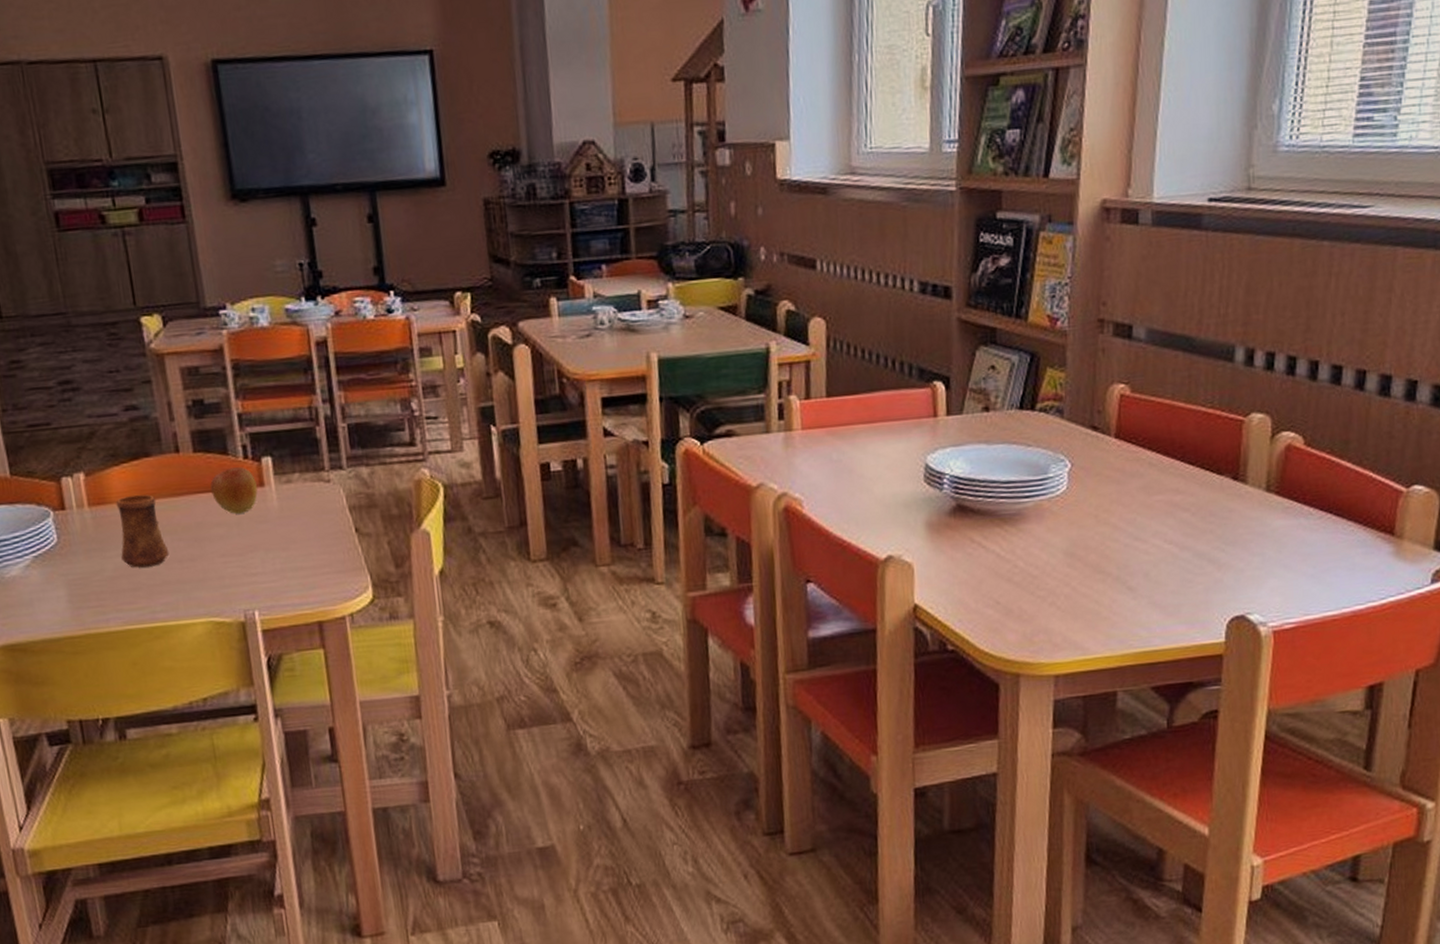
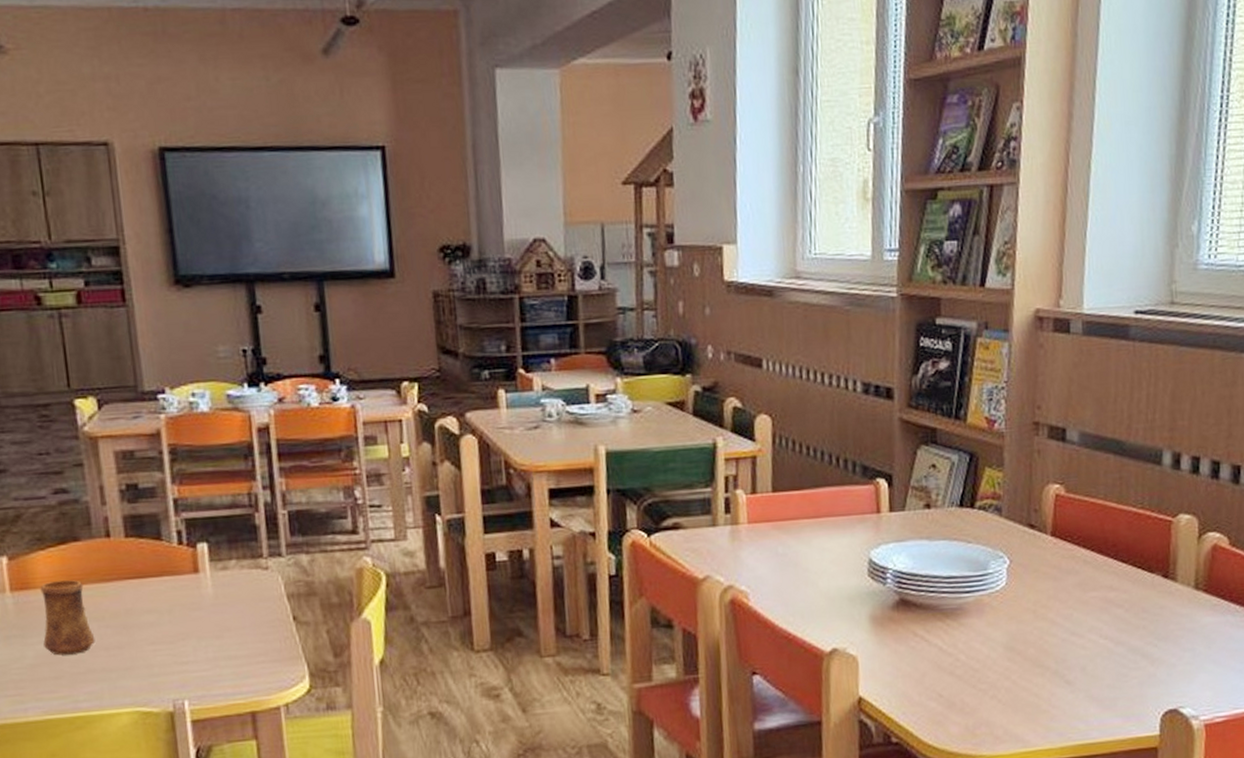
apple: present [210,467,258,514] -> none [142,553,192,601]

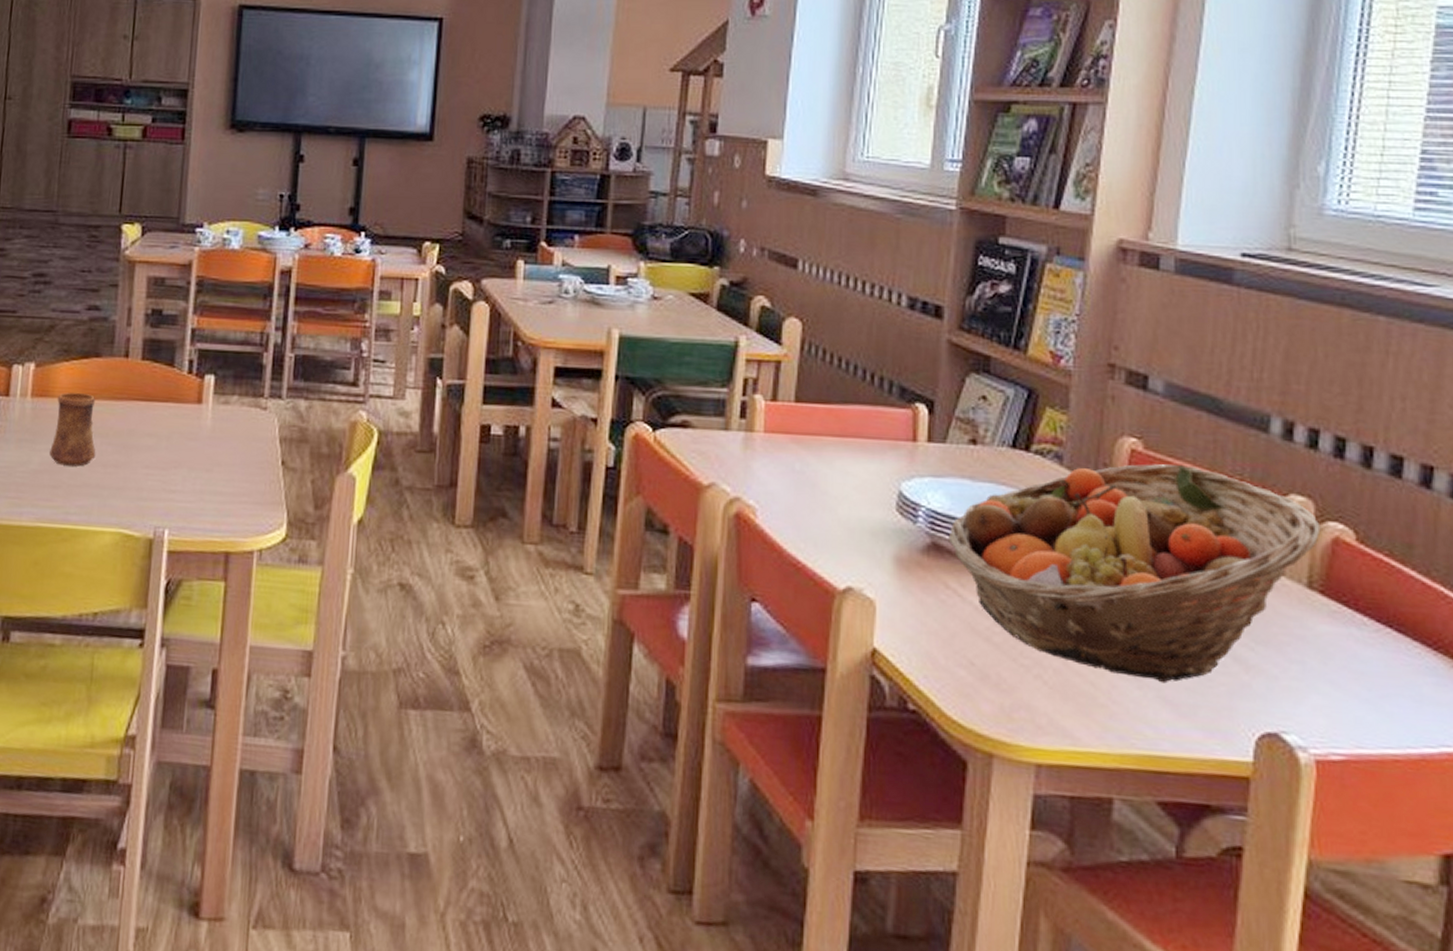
fruit basket: none [913,501,1203,685] -> present [948,464,1321,684]

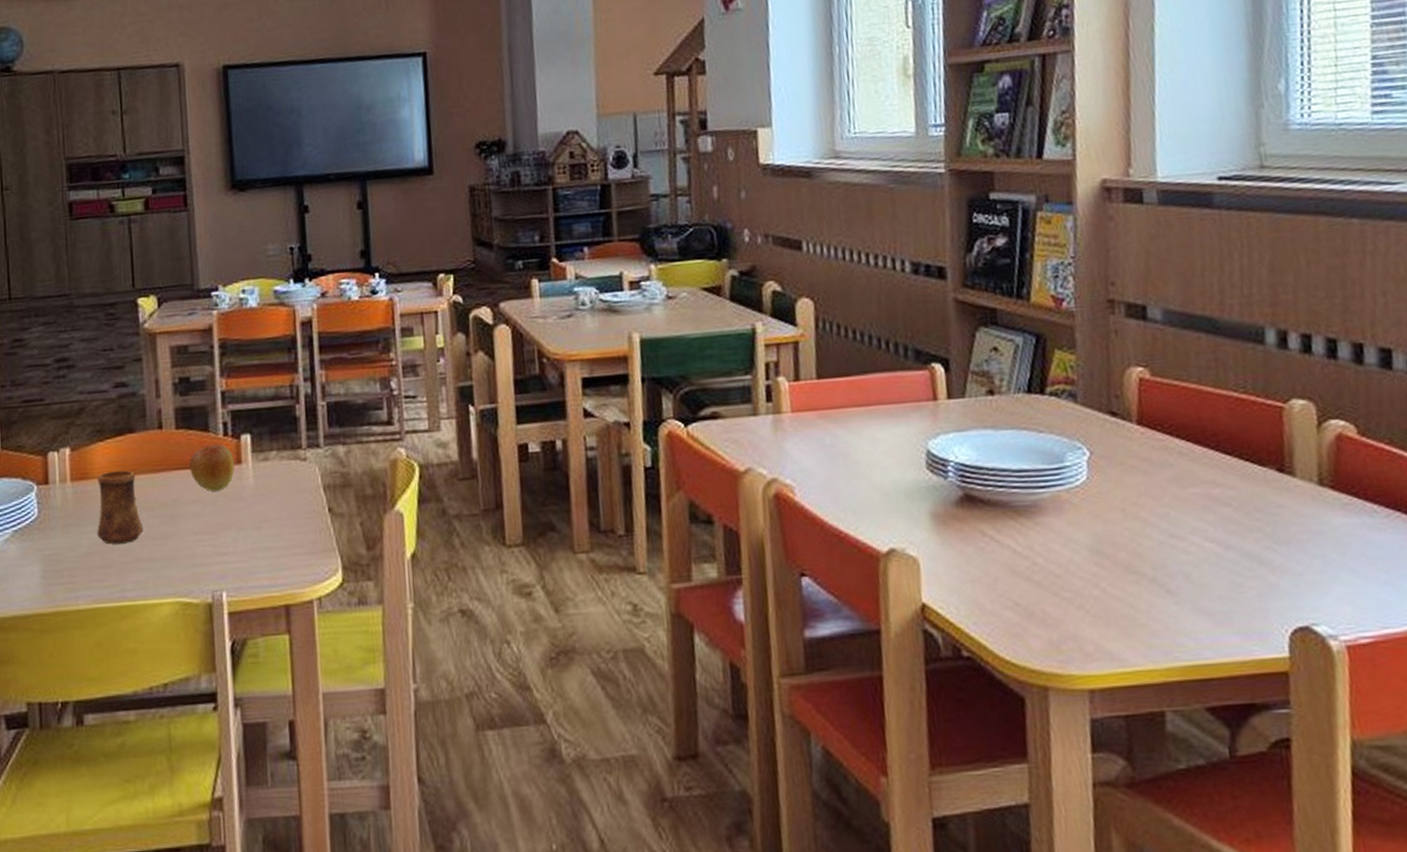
apple: none [150,380,195,427] -> present [189,444,235,491]
fruit basket: present [948,464,1321,684] -> none [979,385,1324,596]

